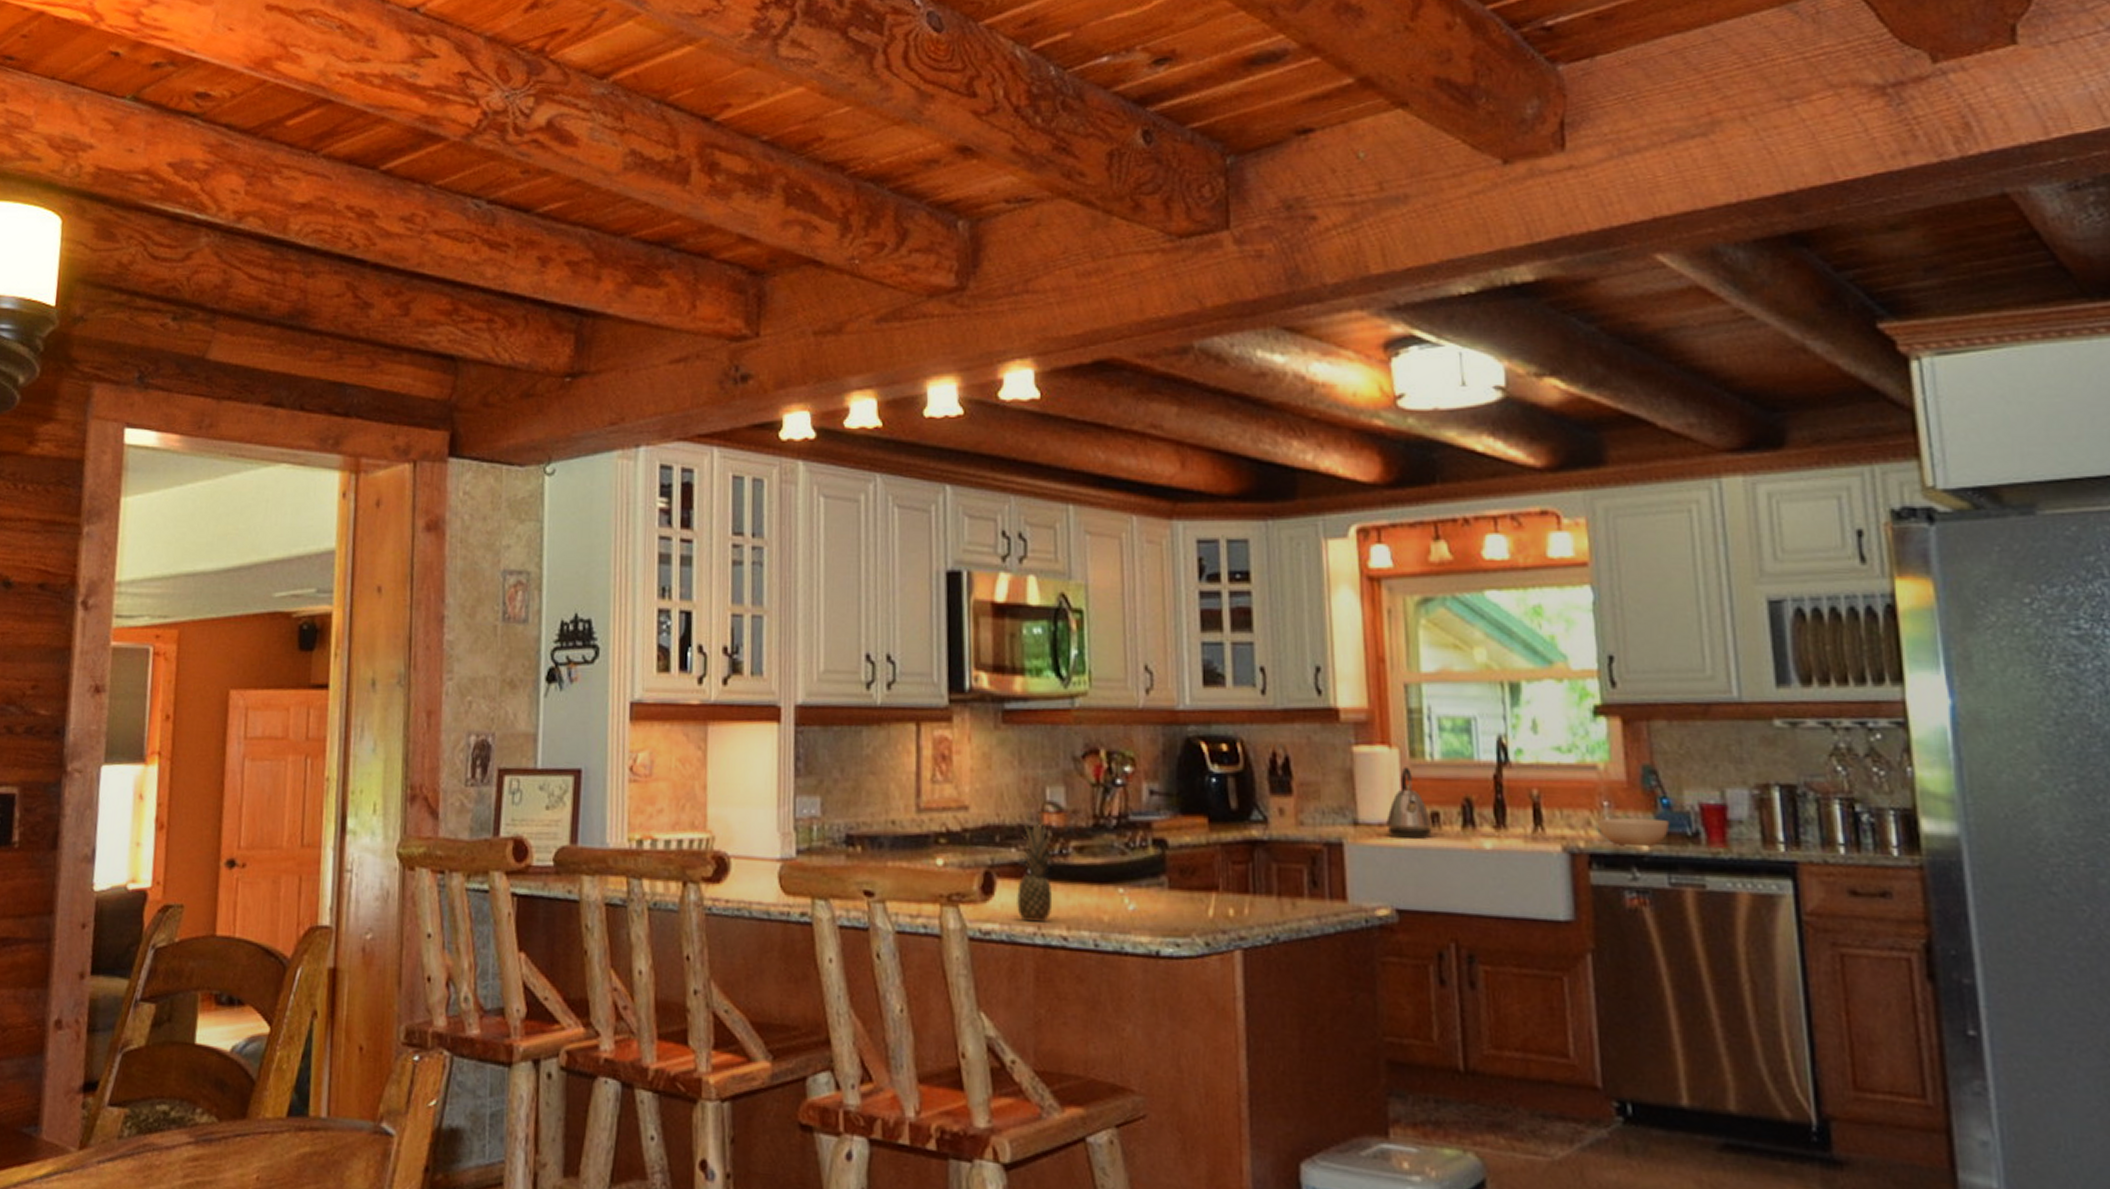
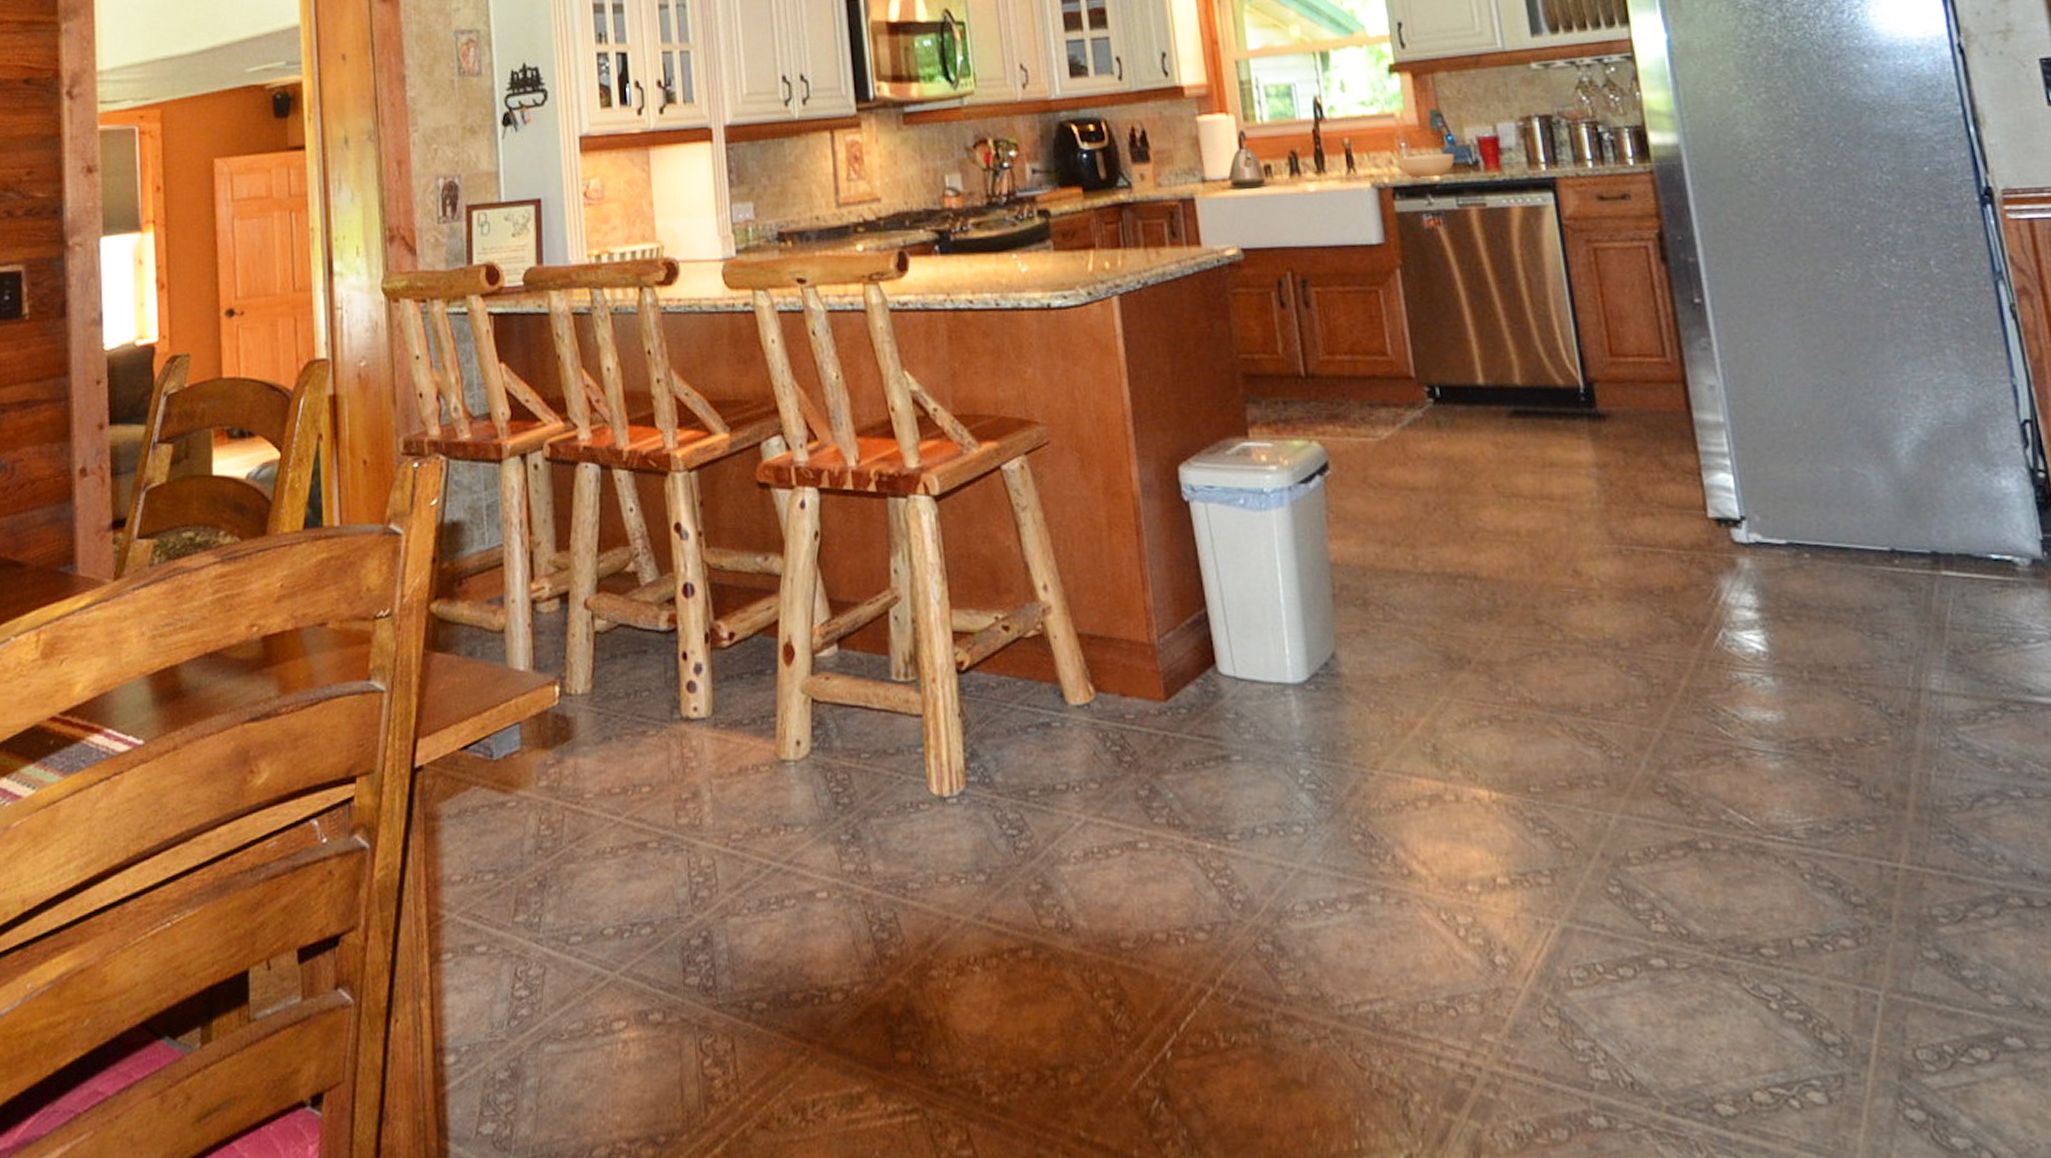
fruit: present [1017,820,1056,922] -> none [927,204,958,290]

